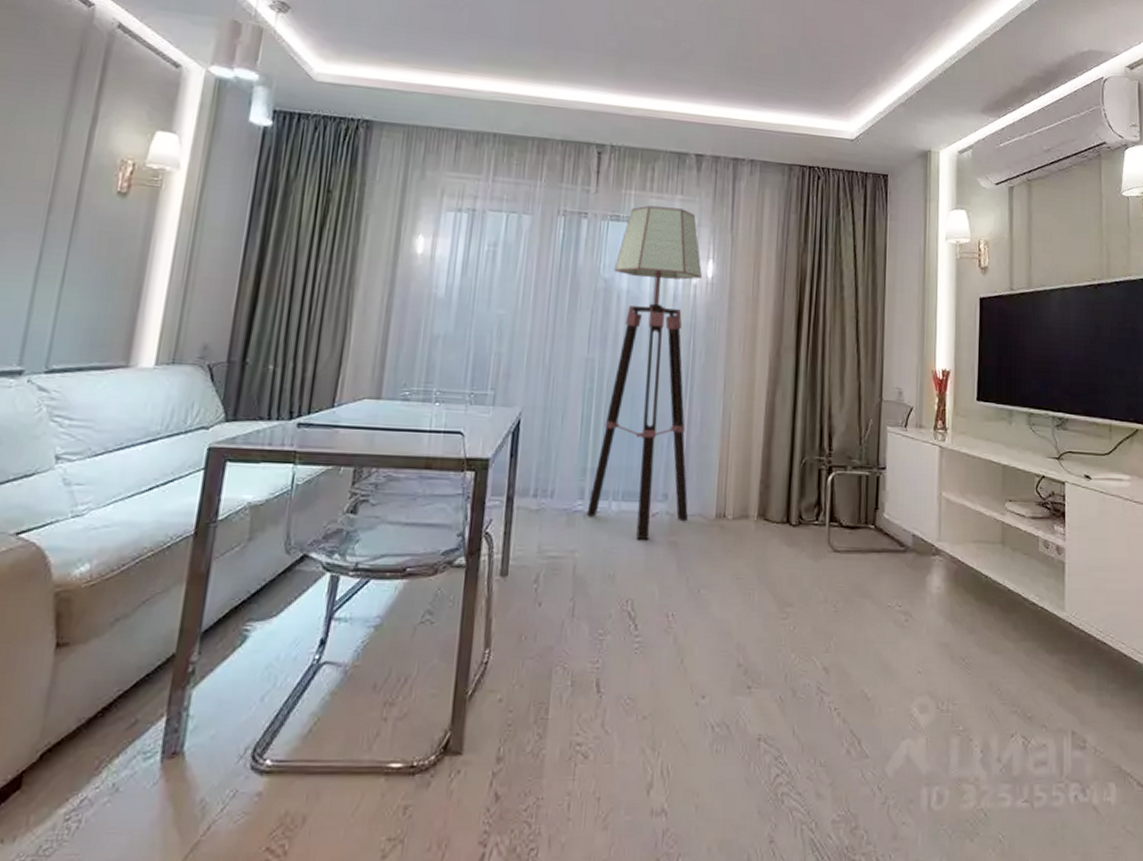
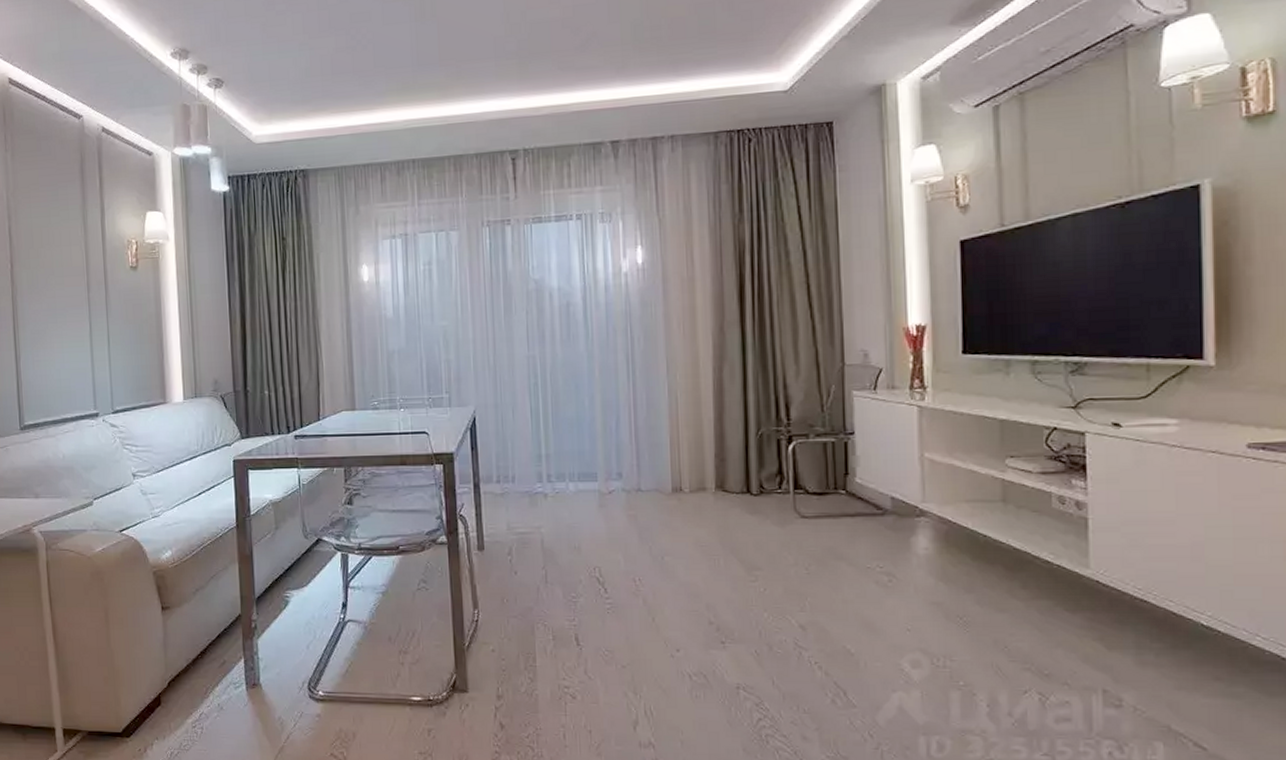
floor lamp: present [587,205,703,539] -> none [542,199,644,514]

